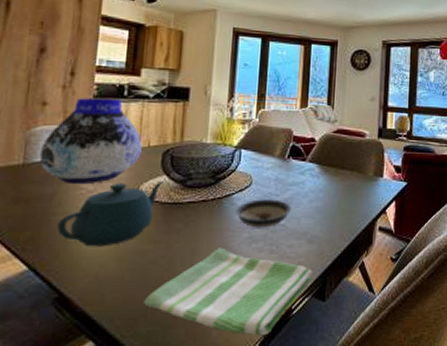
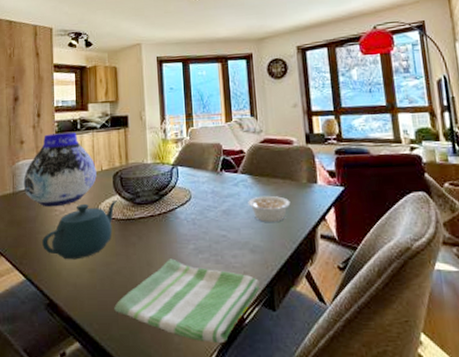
saucer: present [235,199,291,228] -> none [180,211,230,240]
legume: none [312,186,355,214] -> present [248,195,291,223]

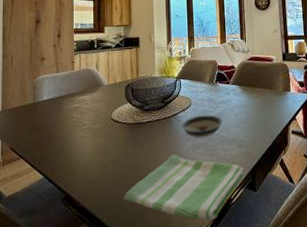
vase: present [23,132,97,207] -> none [43,51,111,115]
teapot: present [42,199,117,260] -> none [60,107,128,159]
saucer: none [180,211,230,240] -> present [181,115,223,138]
legume: present [248,195,291,223] -> none [237,101,270,123]

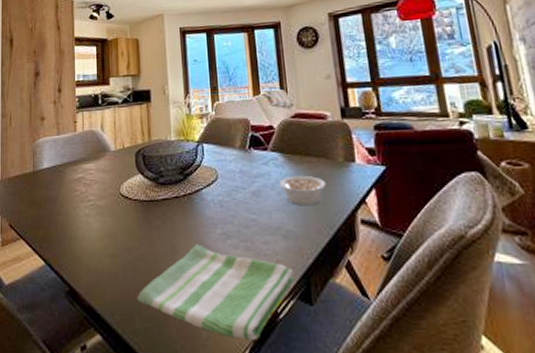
saucer: present [181,115,223,138] -> none [206,193,261,224]
legume: none [237,101,270,123] -> present [279,175,326,206]

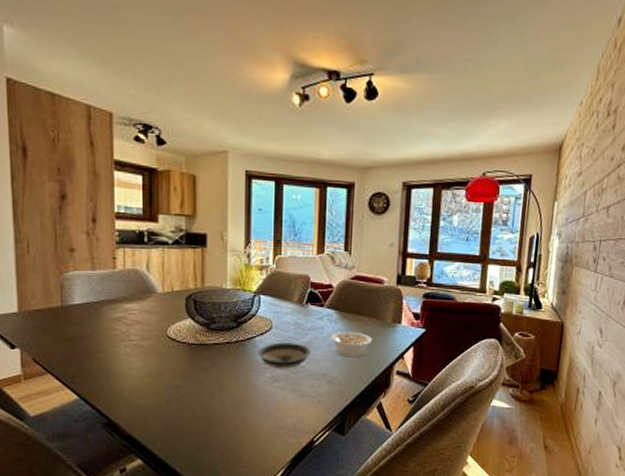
dish towel: present [137,244,295,340] -> none [181,385,332,461]
saucer: none [206,193,261,224] -> present [258,342,311,369]

